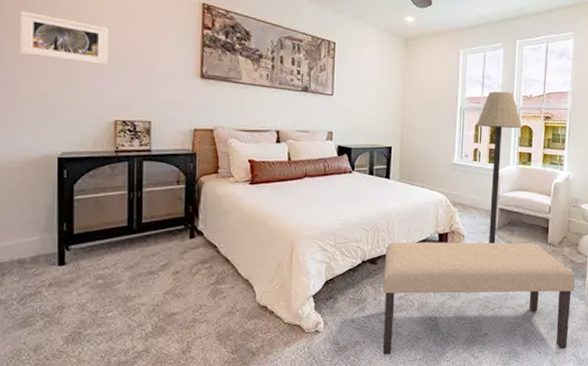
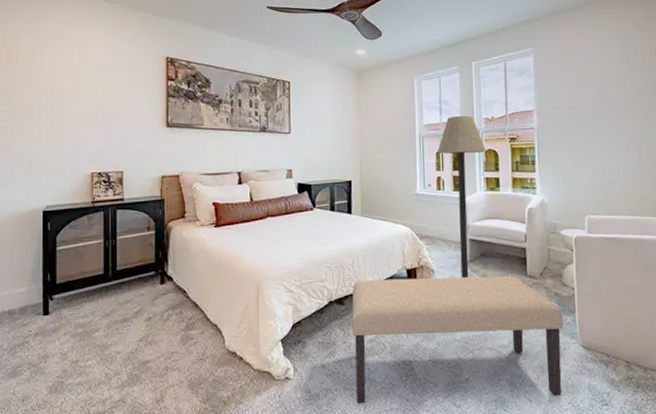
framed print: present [19,11,109,66] -> none [11,80,86,123]

